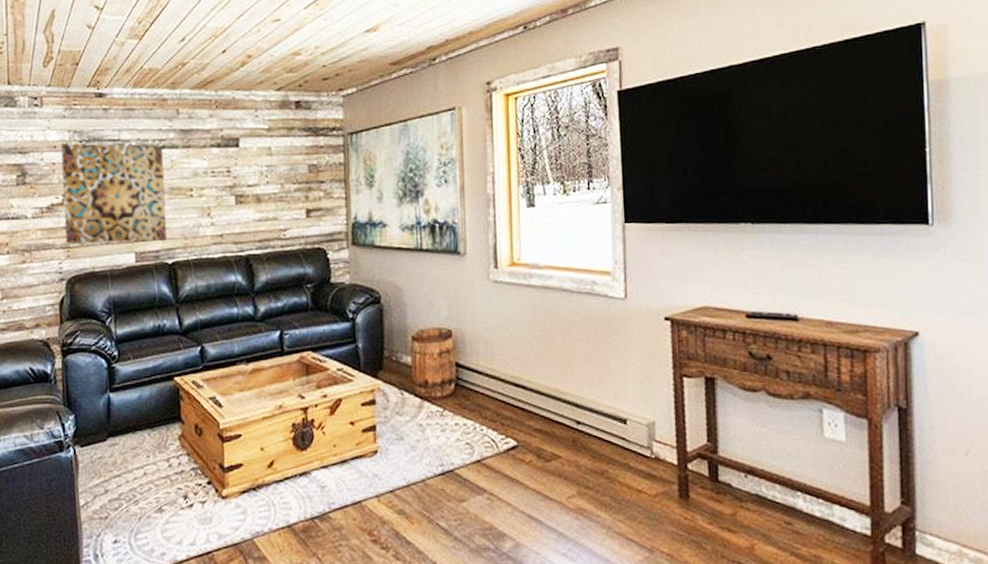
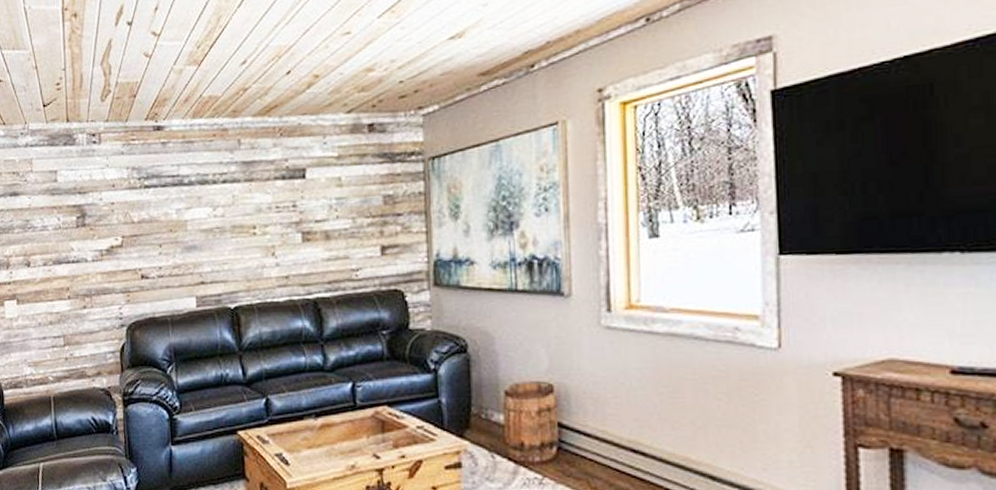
wall art: present [61,142,166,245] -> none [119,180,229,289]

